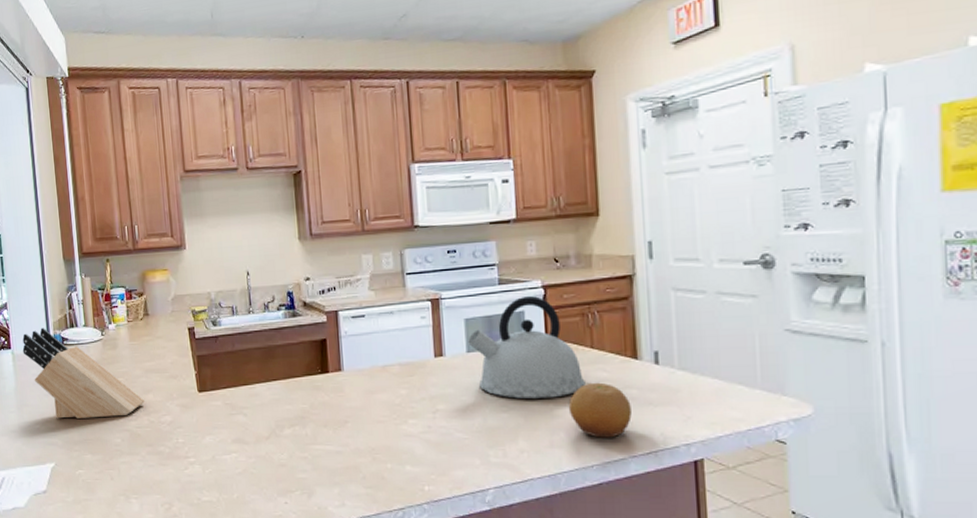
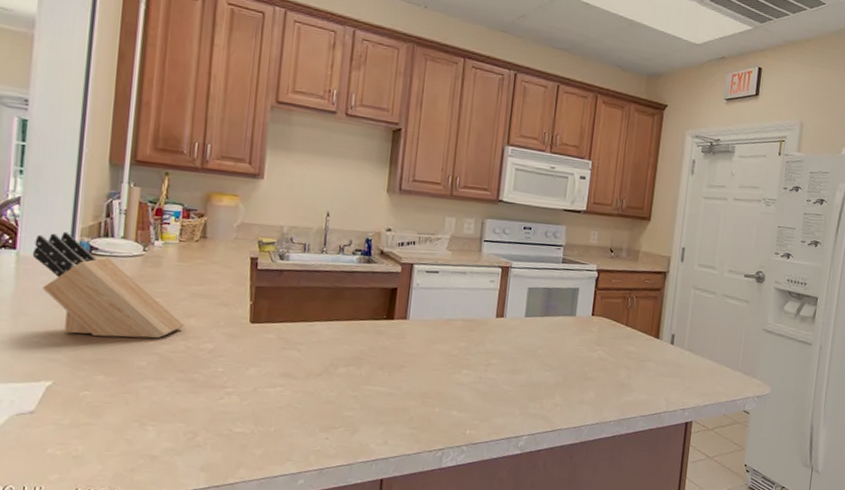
kettle: present [468,296,585,399] -> none [527,276,617,363]
fruit: present [568,382,632,438] -> none [599,353,648,400]

